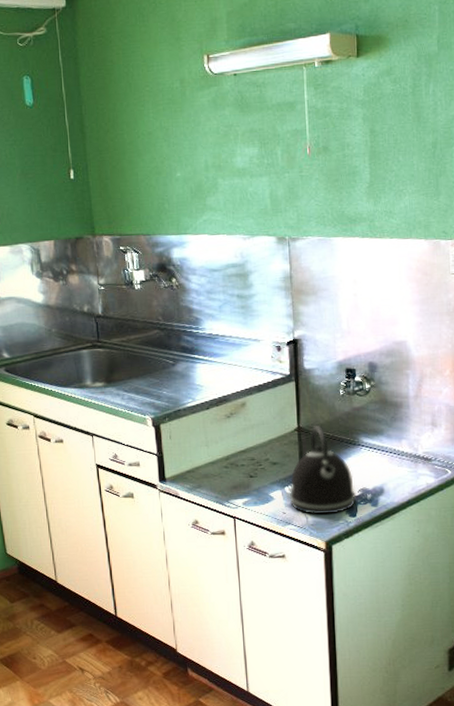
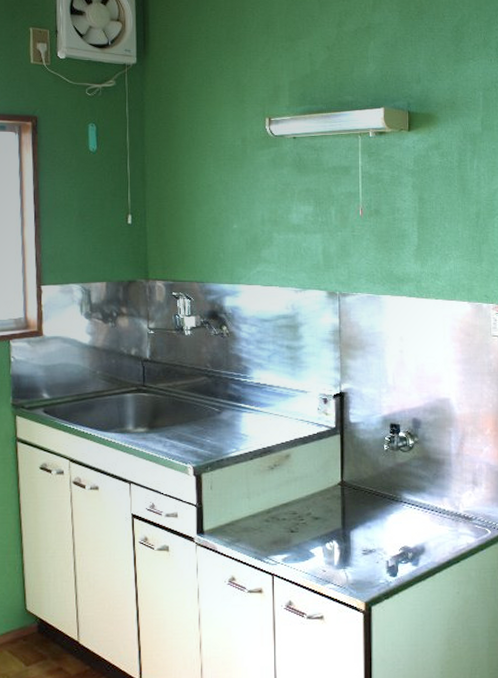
kettle: present [289,424,357,515] -> none [330,479,398,574]

